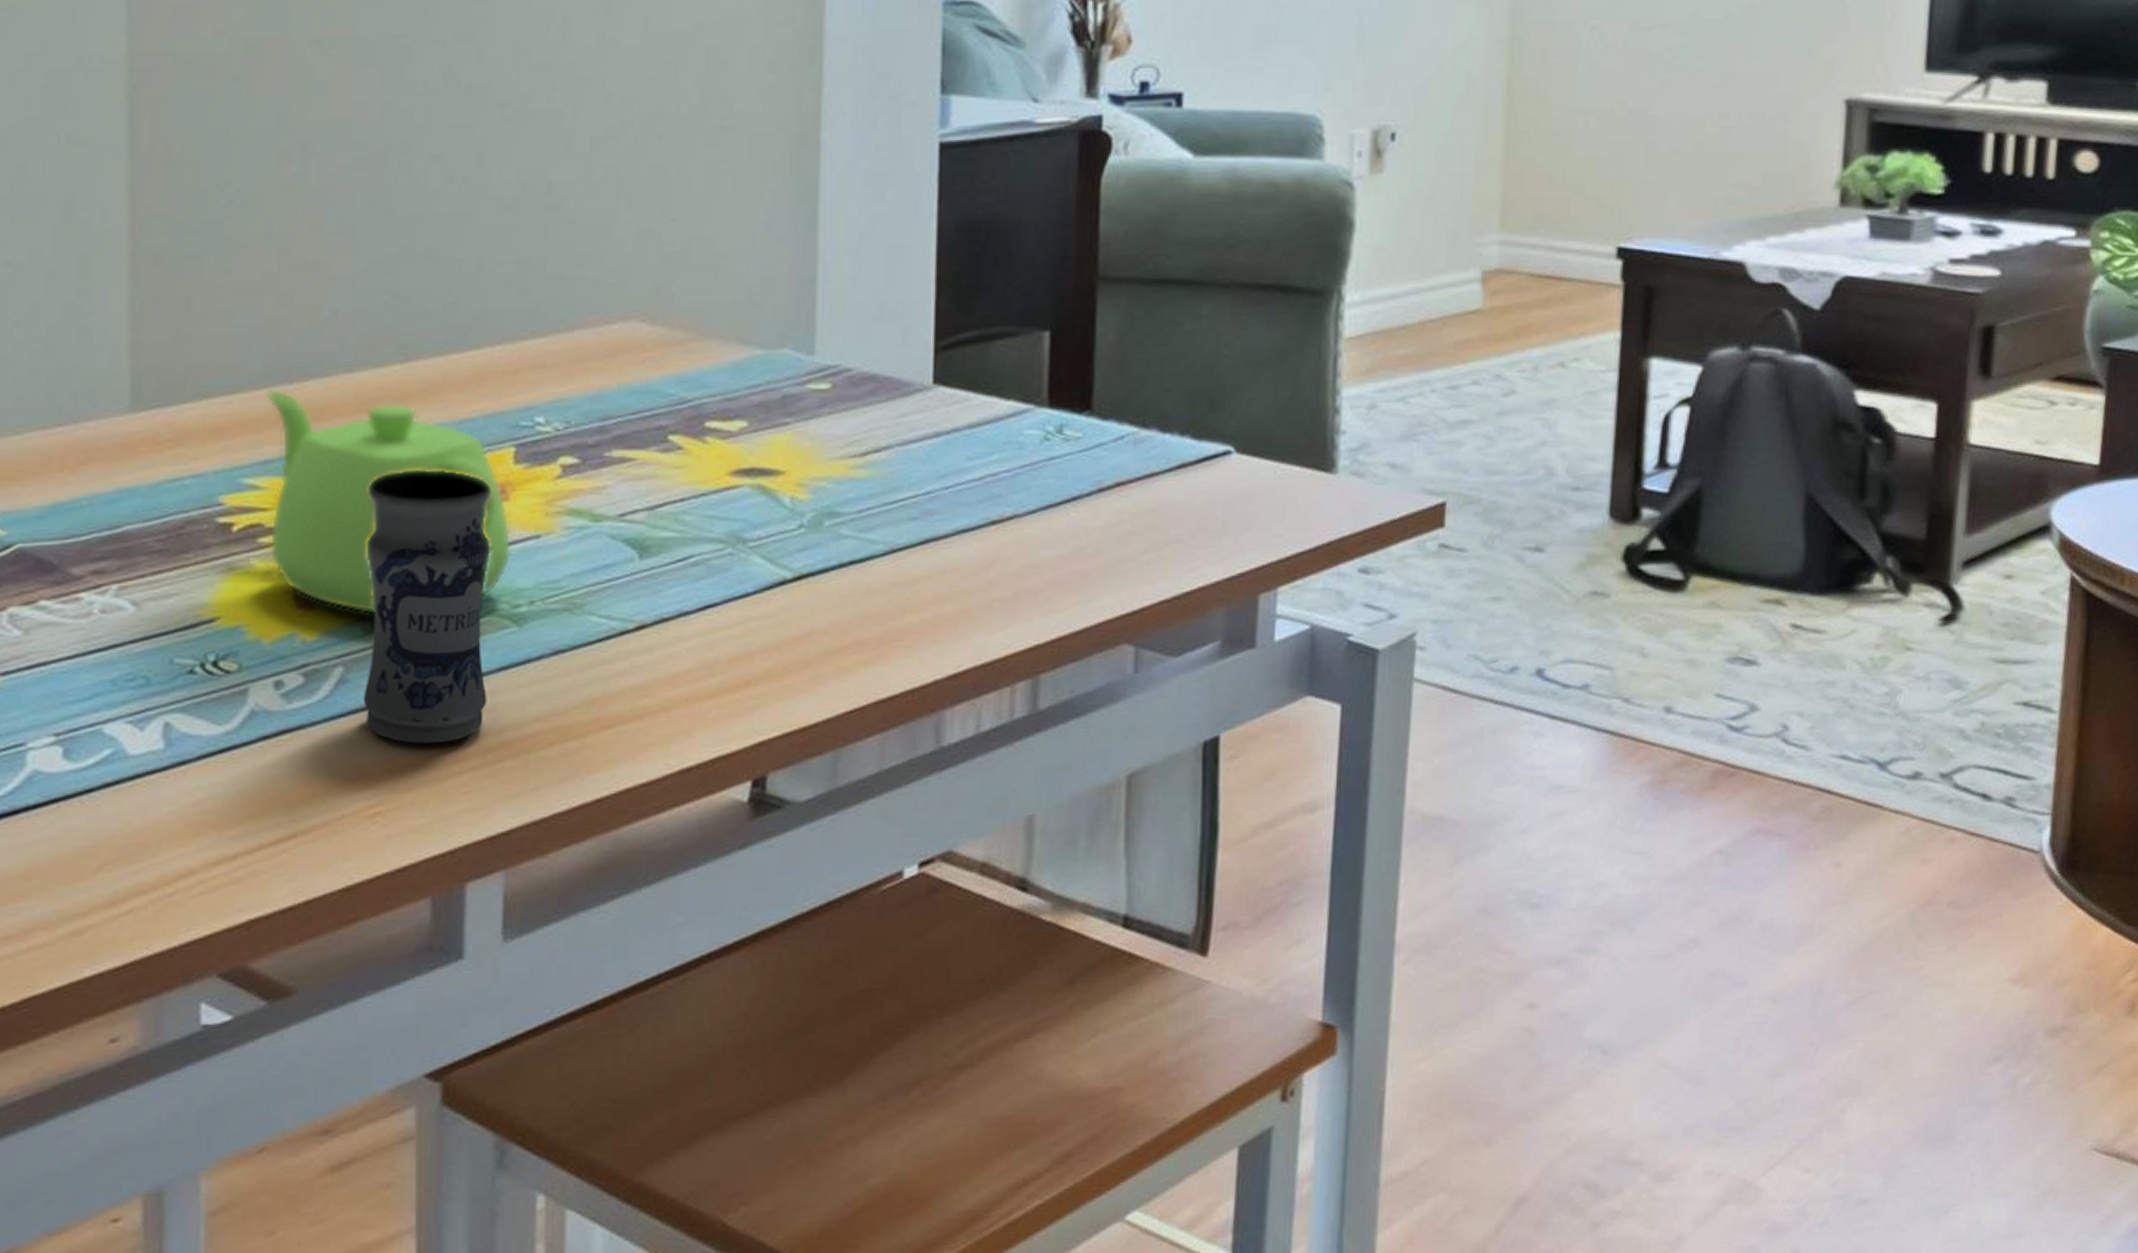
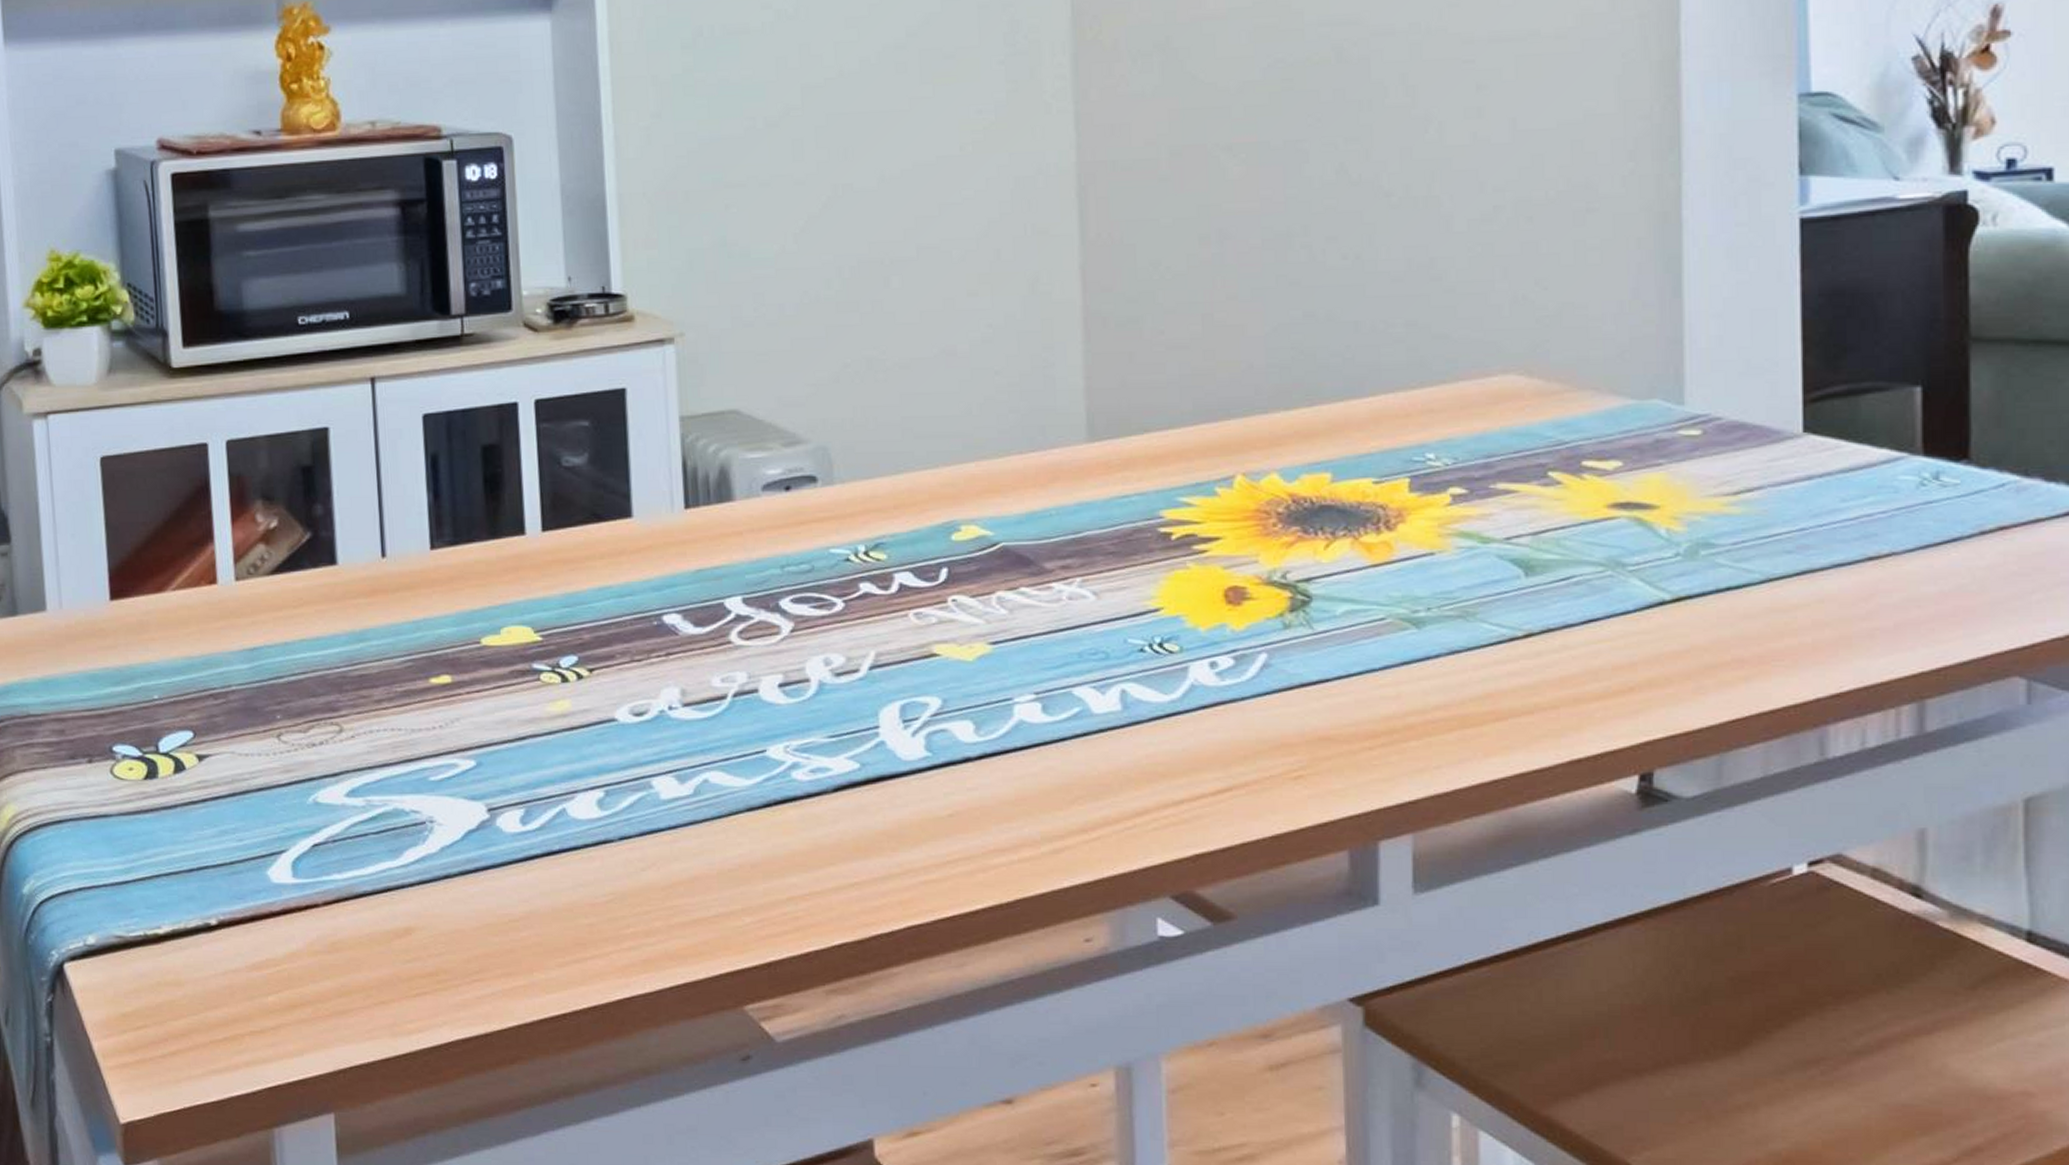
teapot: present [267,388,512,616] -> none [1196,426,1410,613]
jar: present [363,470,493,744] -> none [1283,495,1392,721]

